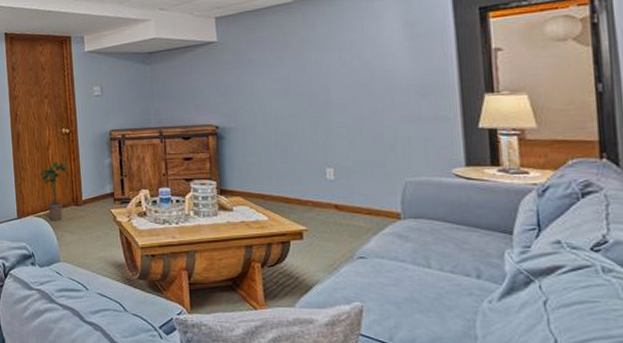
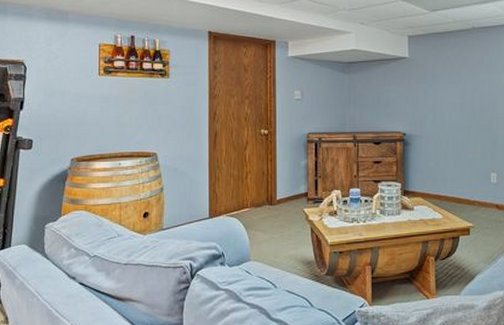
potted plant: present [39,159,70,221] -> none [235,159,266,221]

